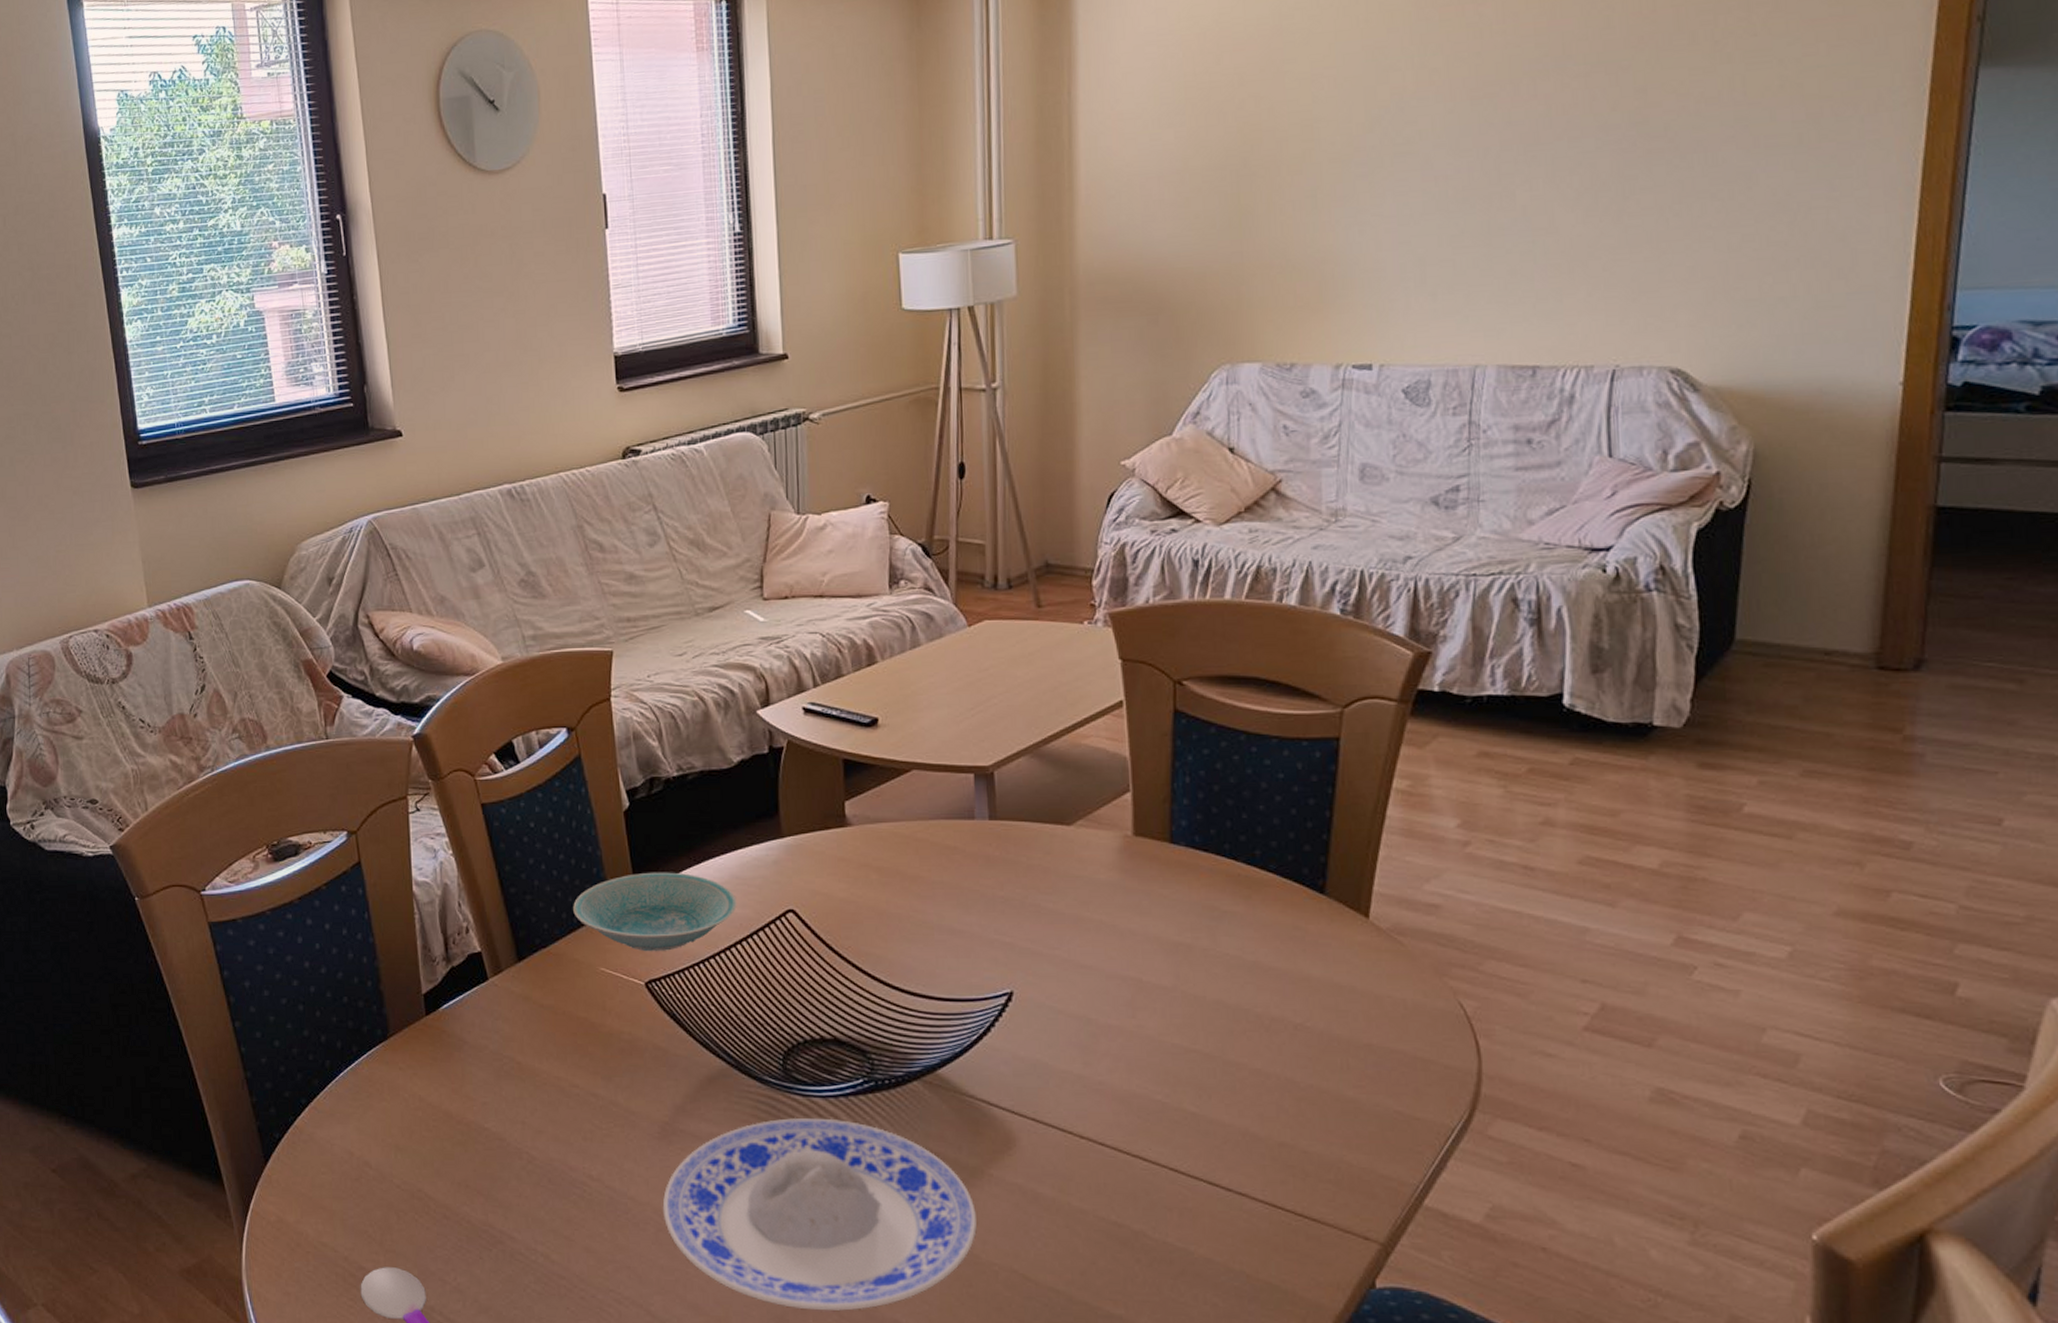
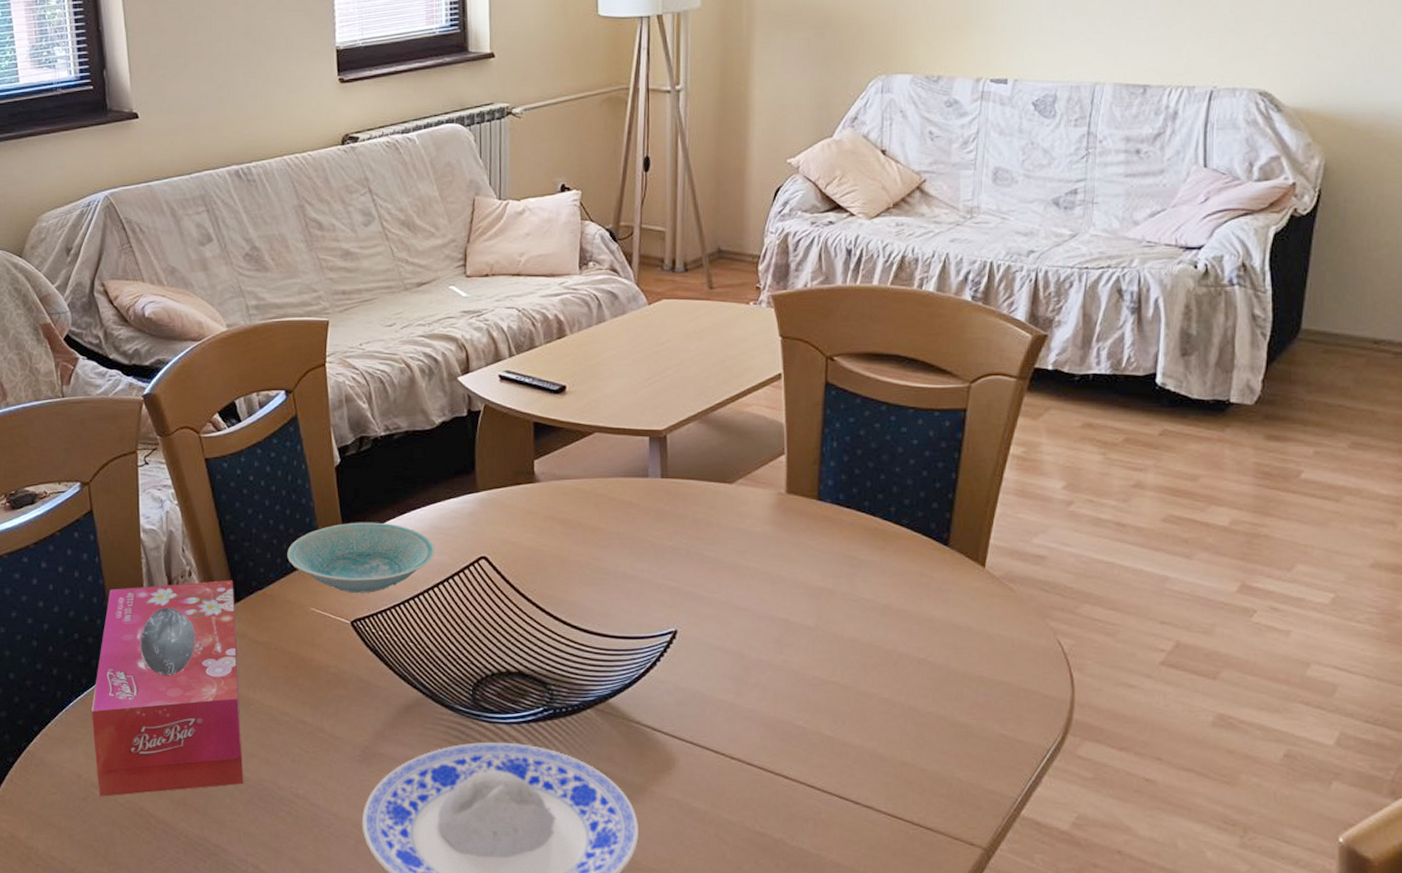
tissue box: none [362,936,531,1177] -> present [91,579,244,796]

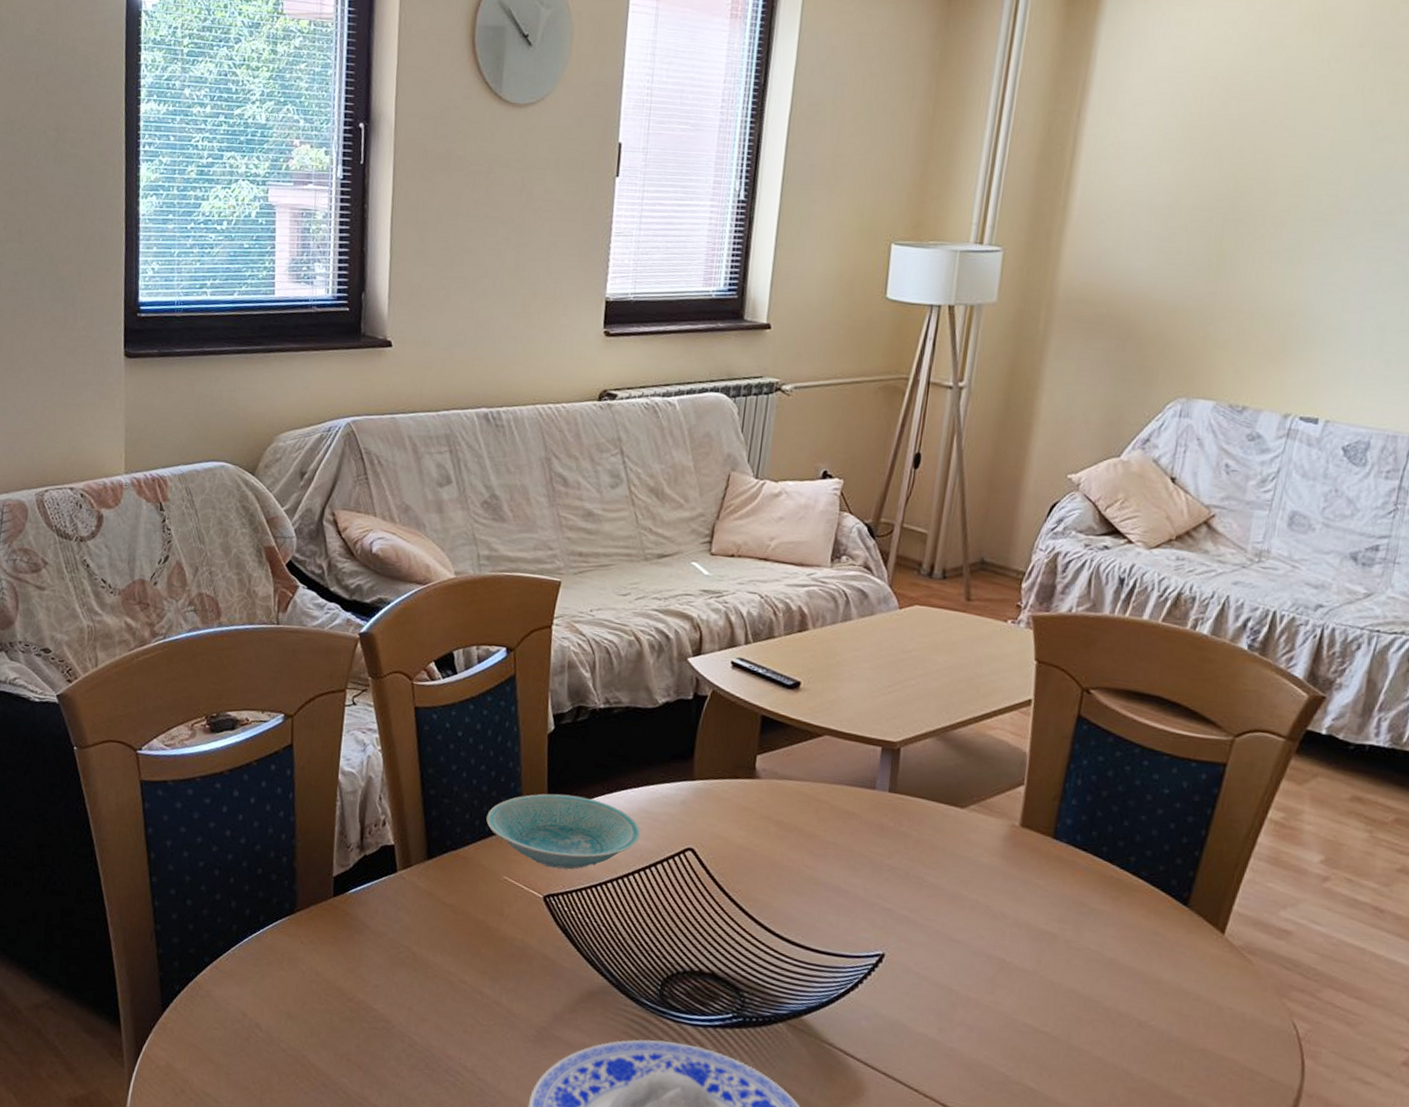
tissue box: present [91,579,244,796] -> none [261,828,427,1048]

